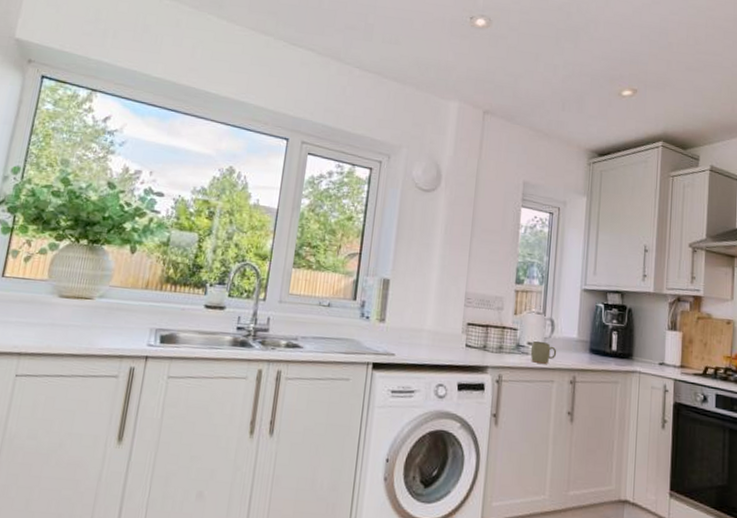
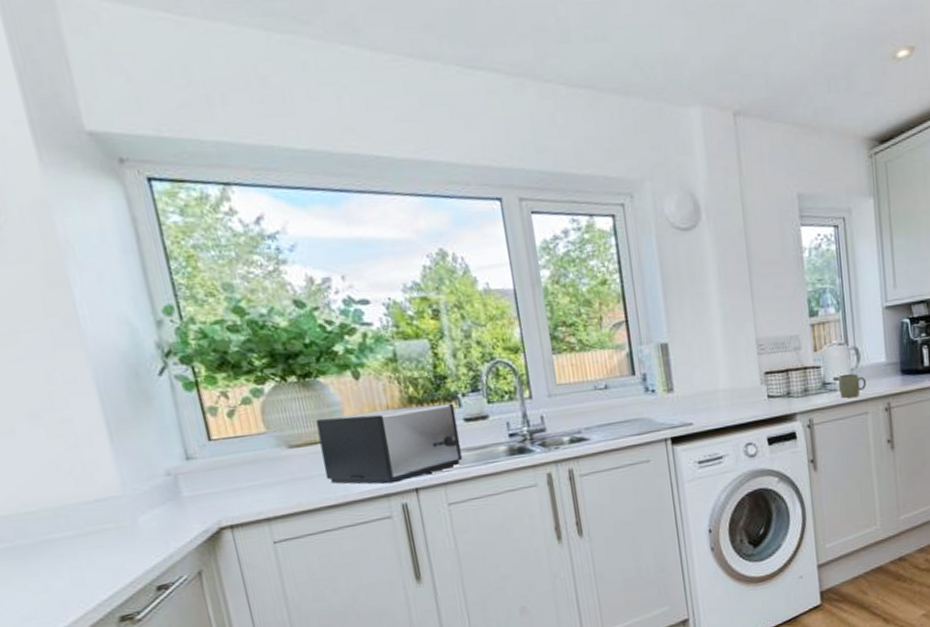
toaster: none [78,278,201,348] -> present [316,403,463,484]

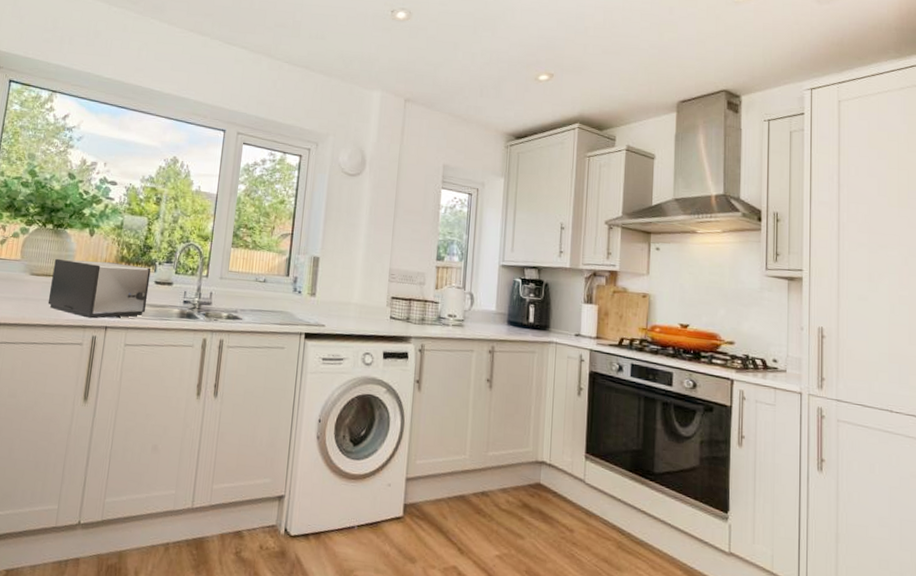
mug: present [838,374,867,398] -> none [451,313,476,335]

